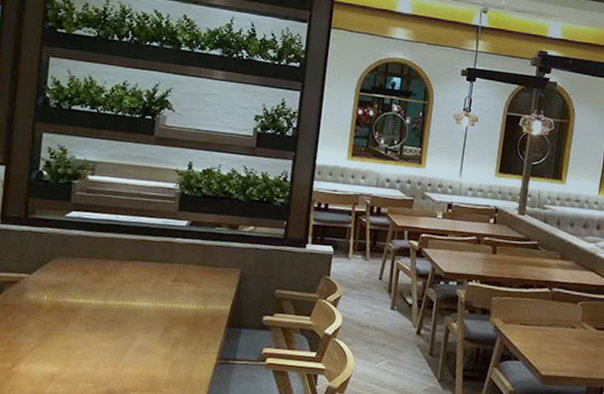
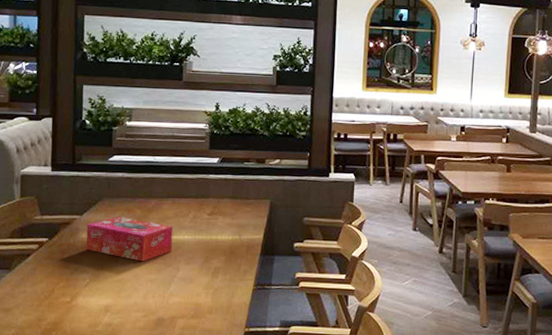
tissue box: none [33,277,132,328] -> present [86,216,173,262]

